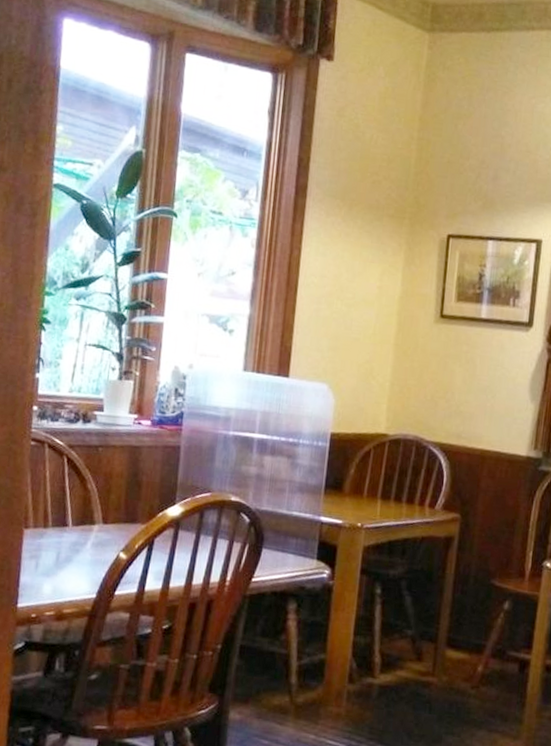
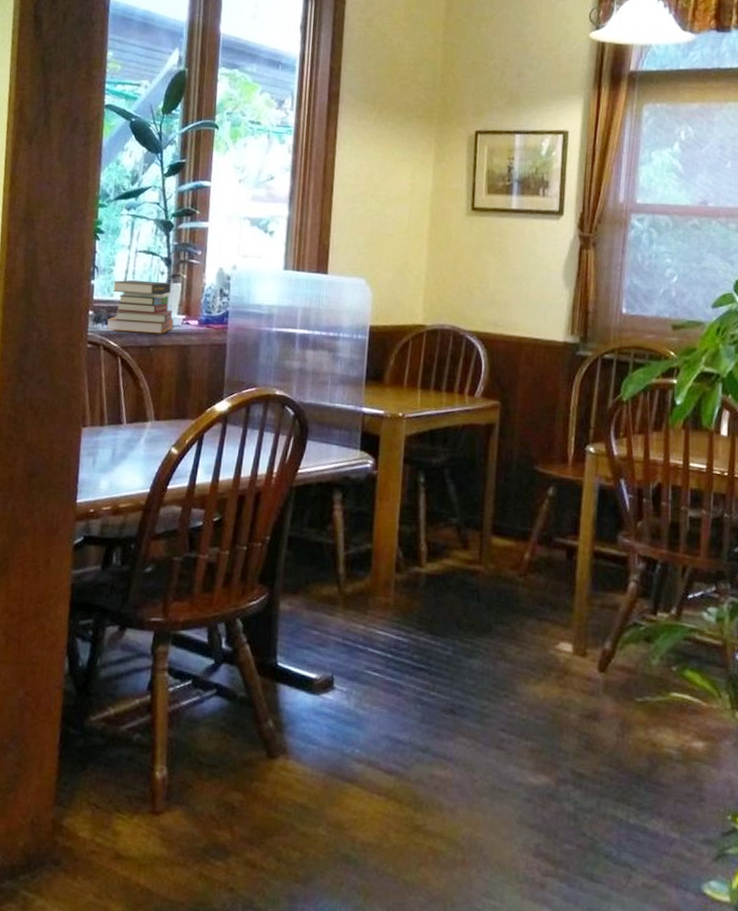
books: none [51,374,125,434] -> present [106,279,174,334]

